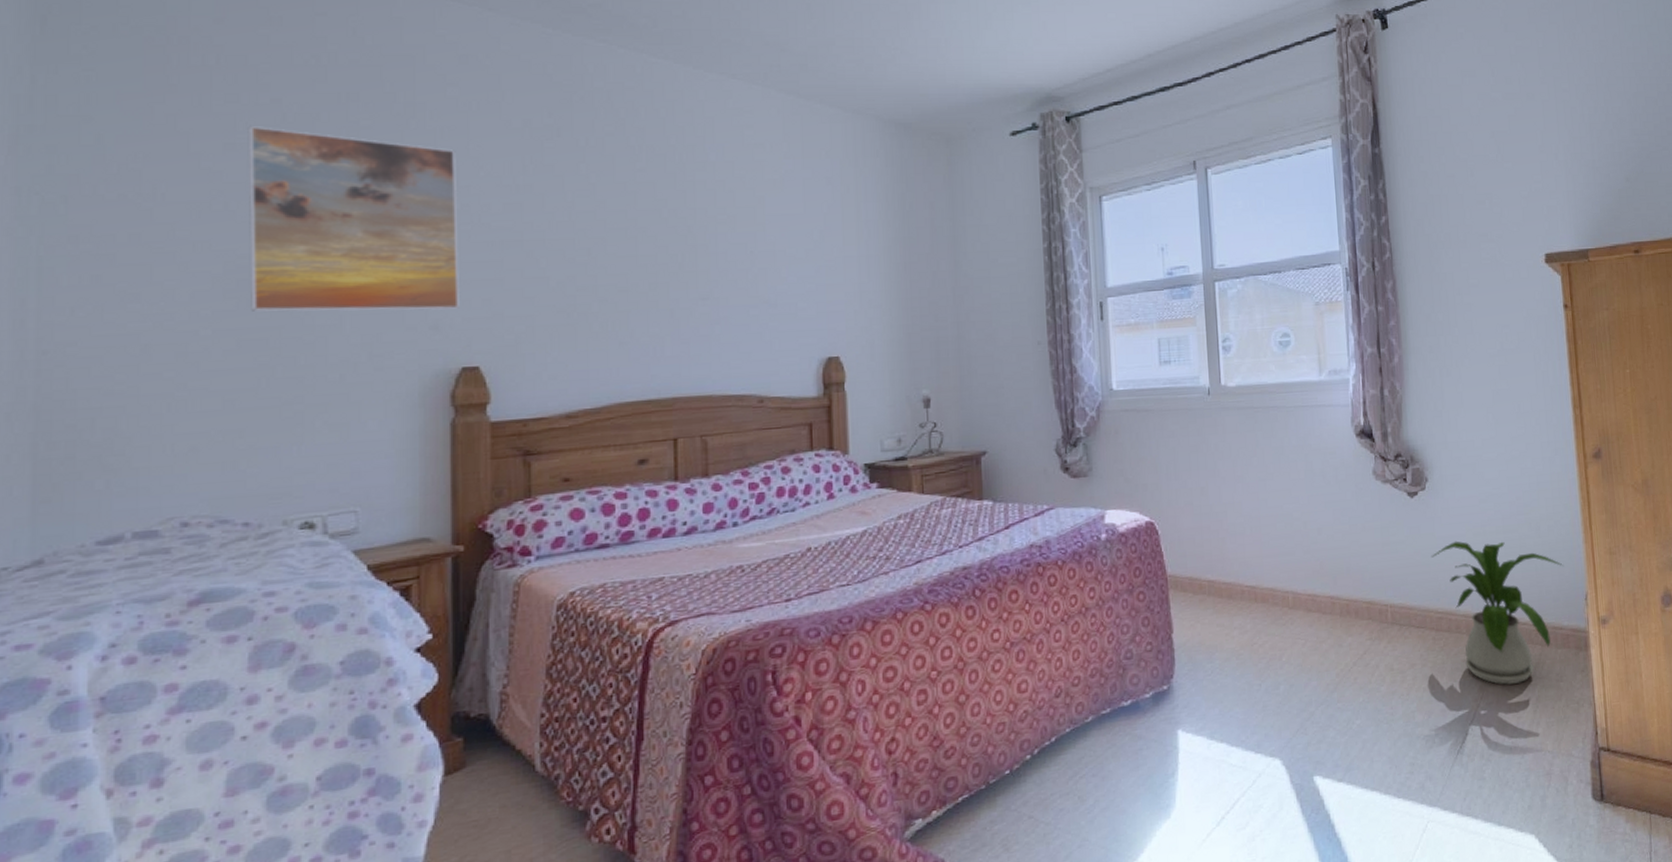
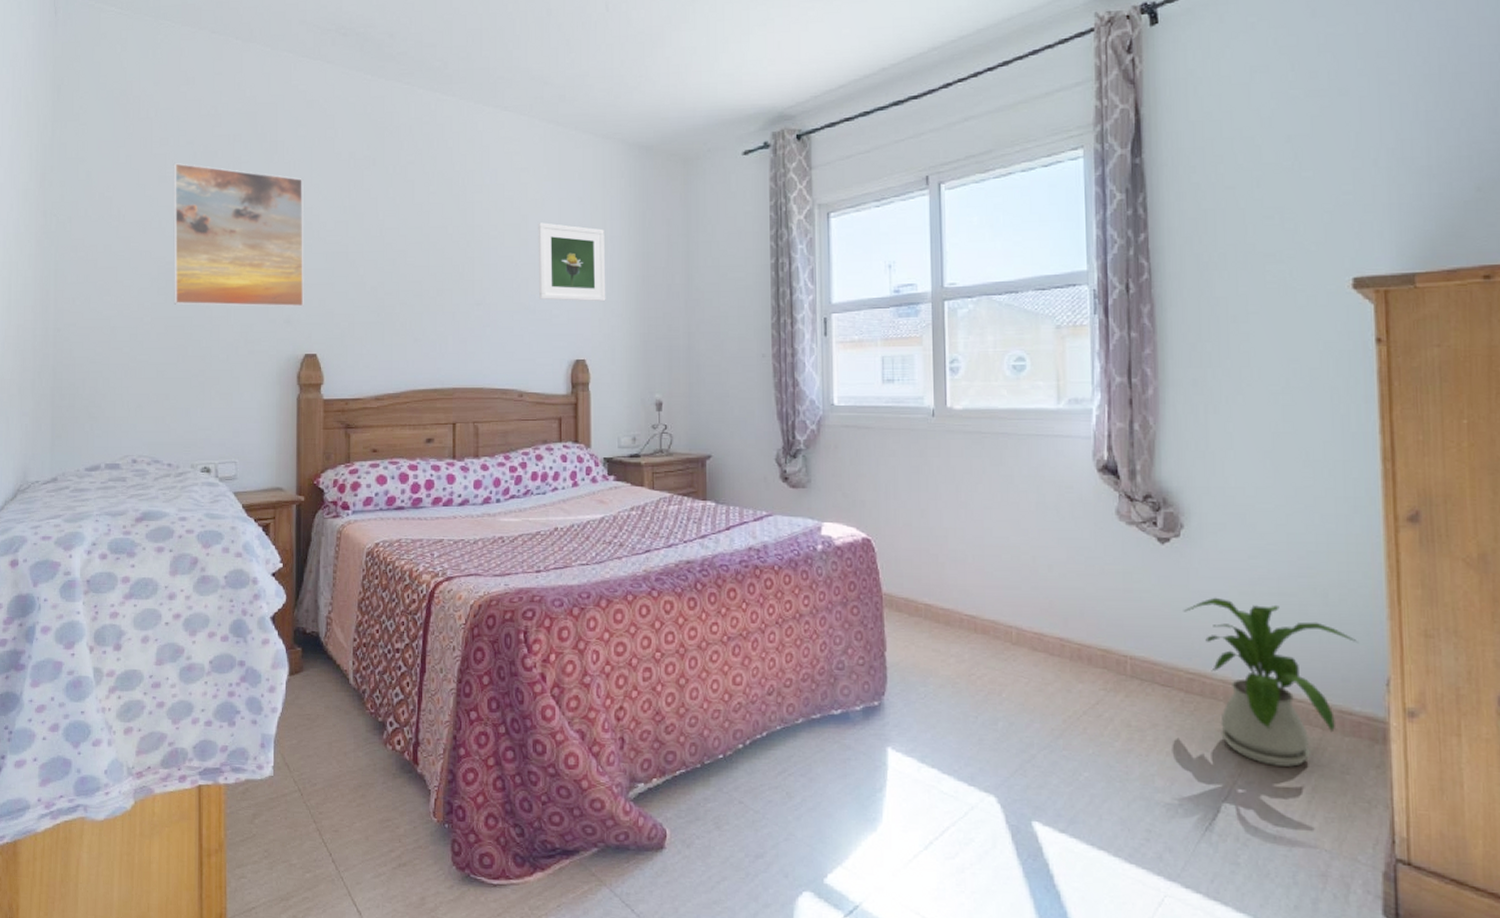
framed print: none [777,205,862,292] -> present [538,222,606,302]

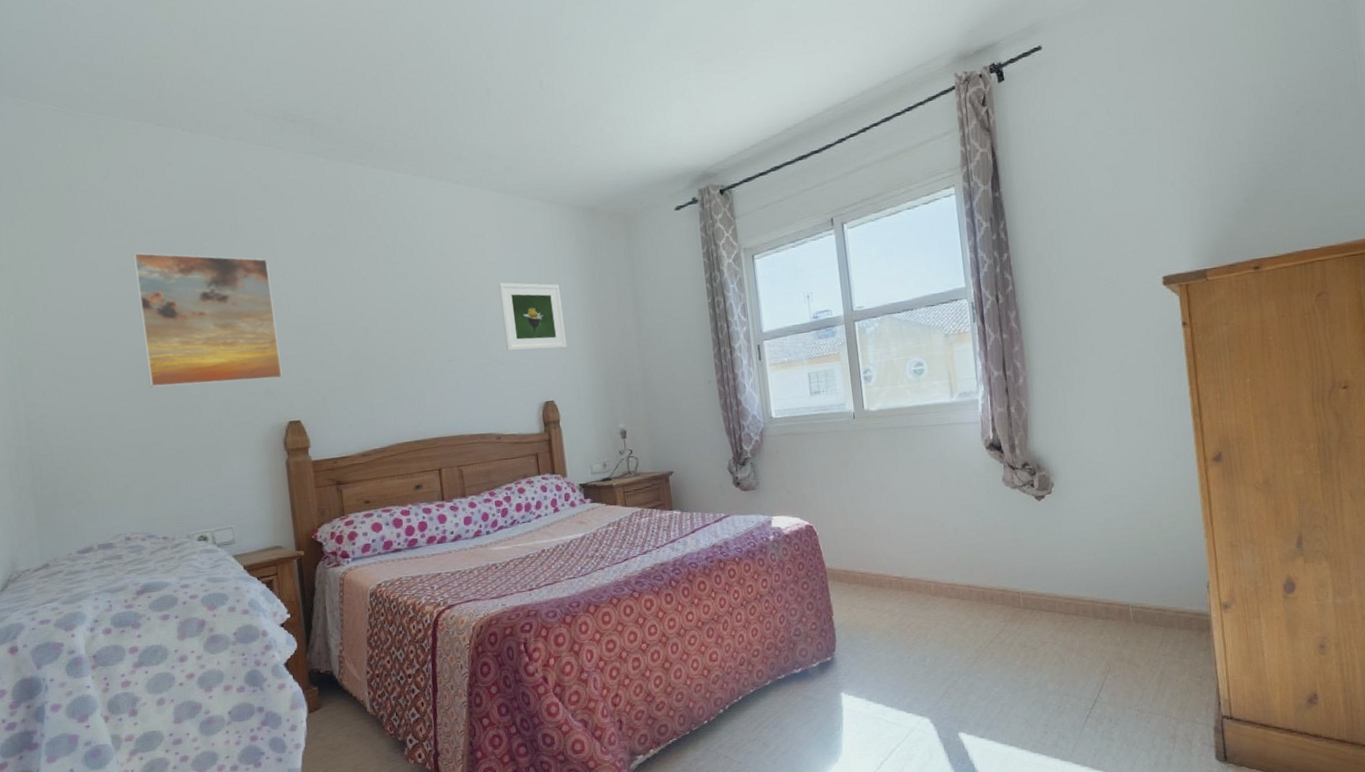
house plant: present [1183,597,1358,767] -> none [1058,537,1185,661]

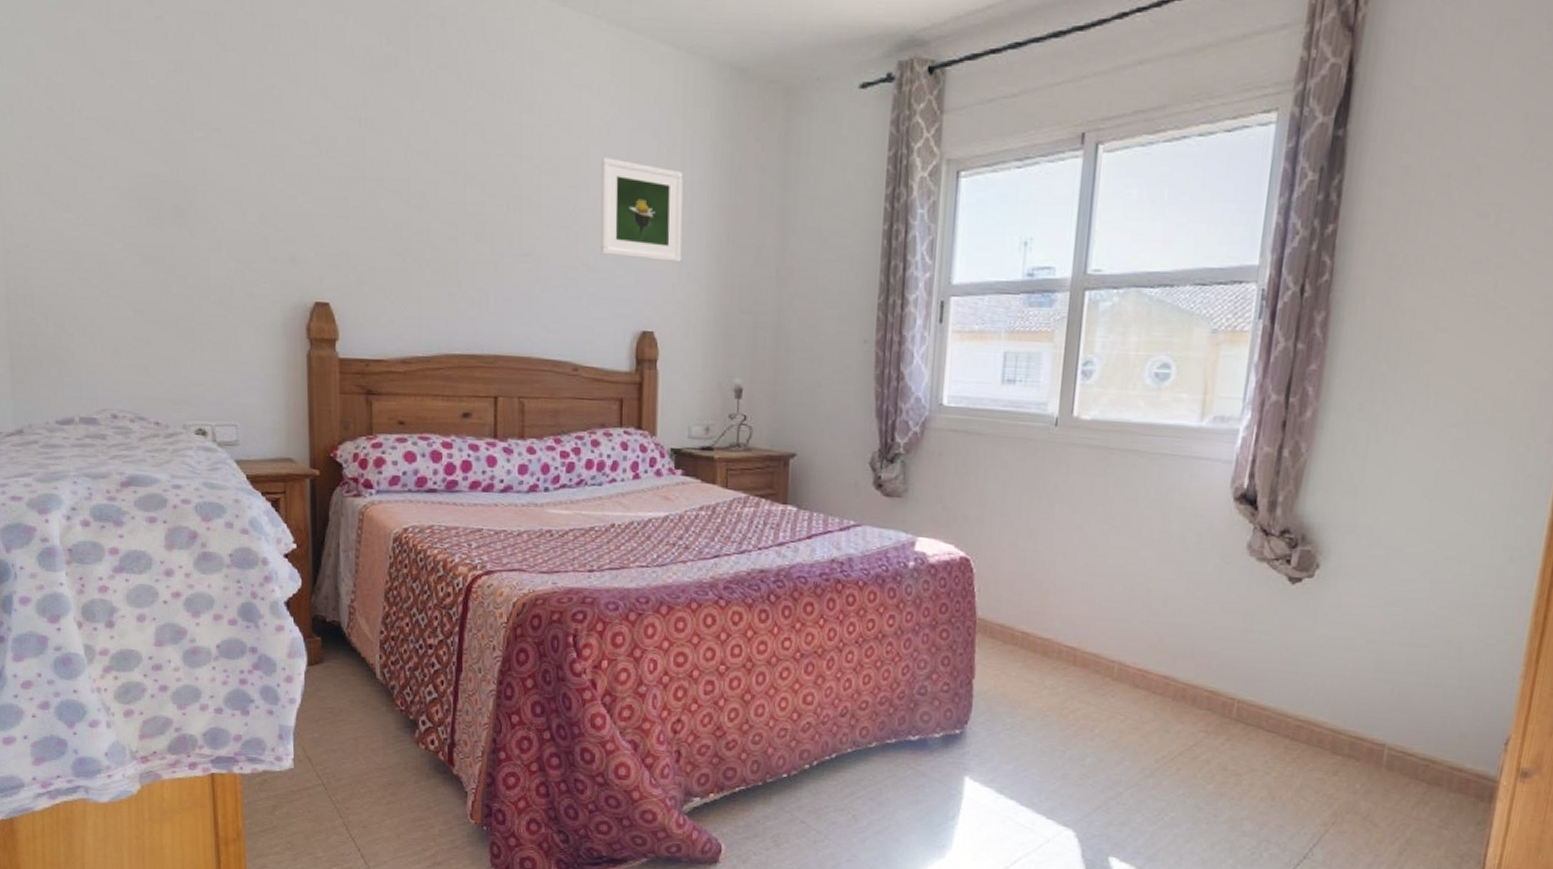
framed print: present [132,252,283,388] -> none [138,43,312,243]

